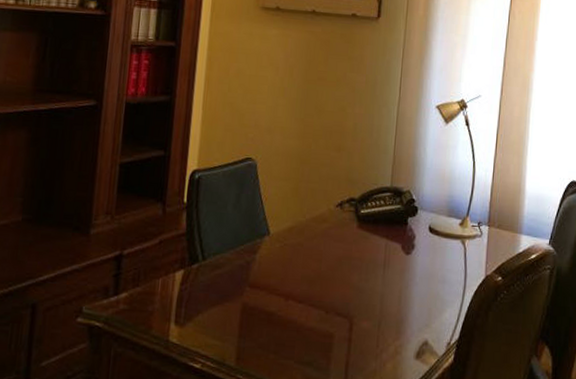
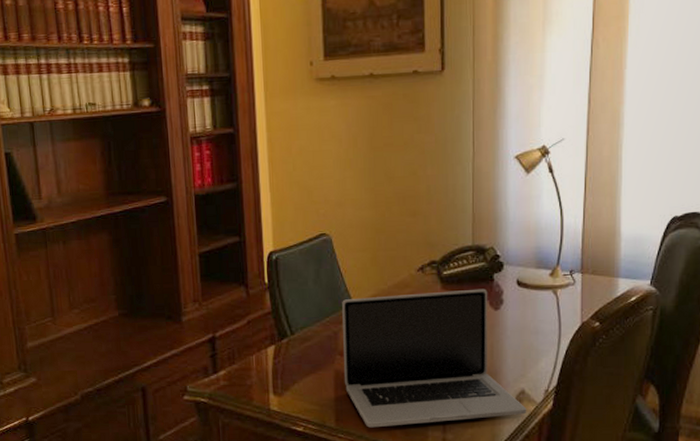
laptop: none [250,228,429,371] -> present [342,288,527,428]

